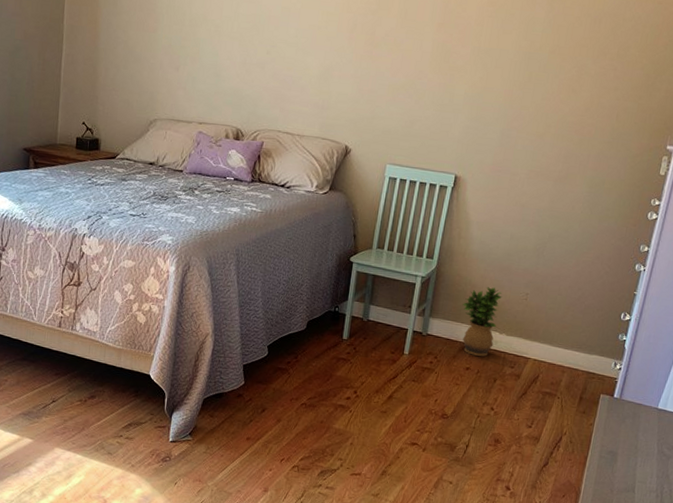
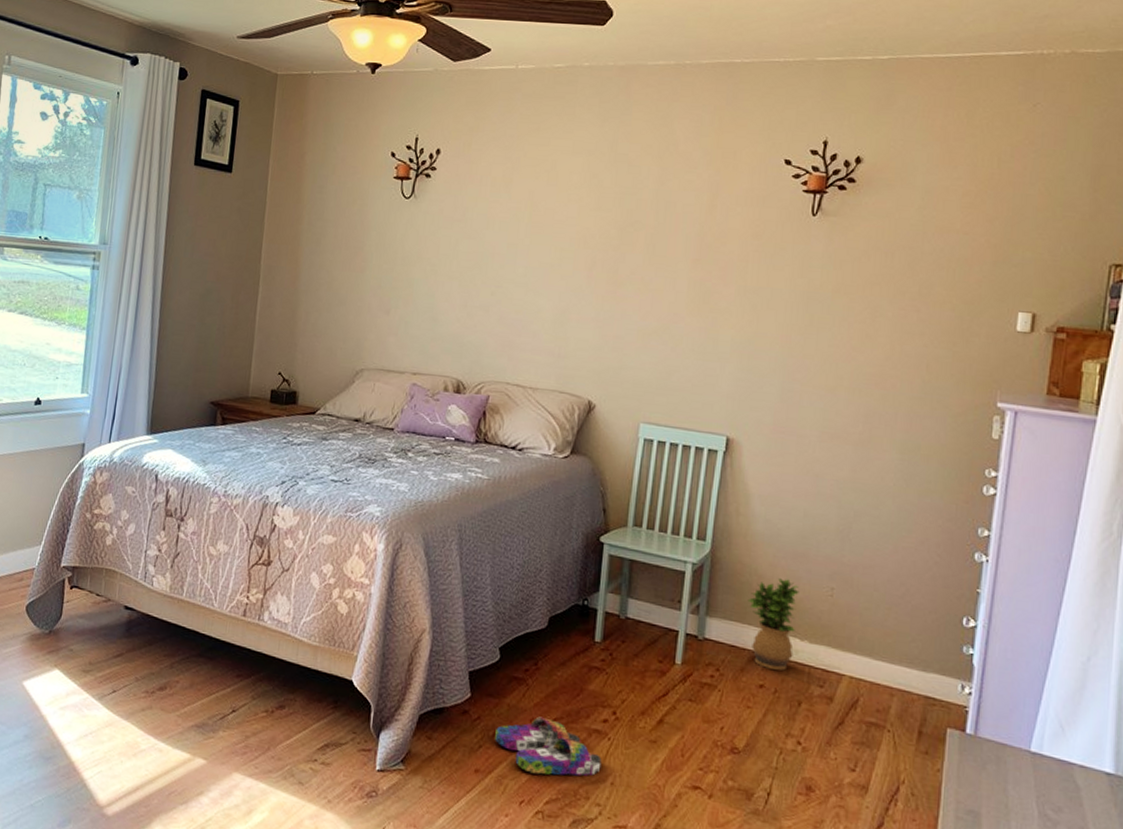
slippers: none [263,397,344,440] -> present [495,716,602,776]

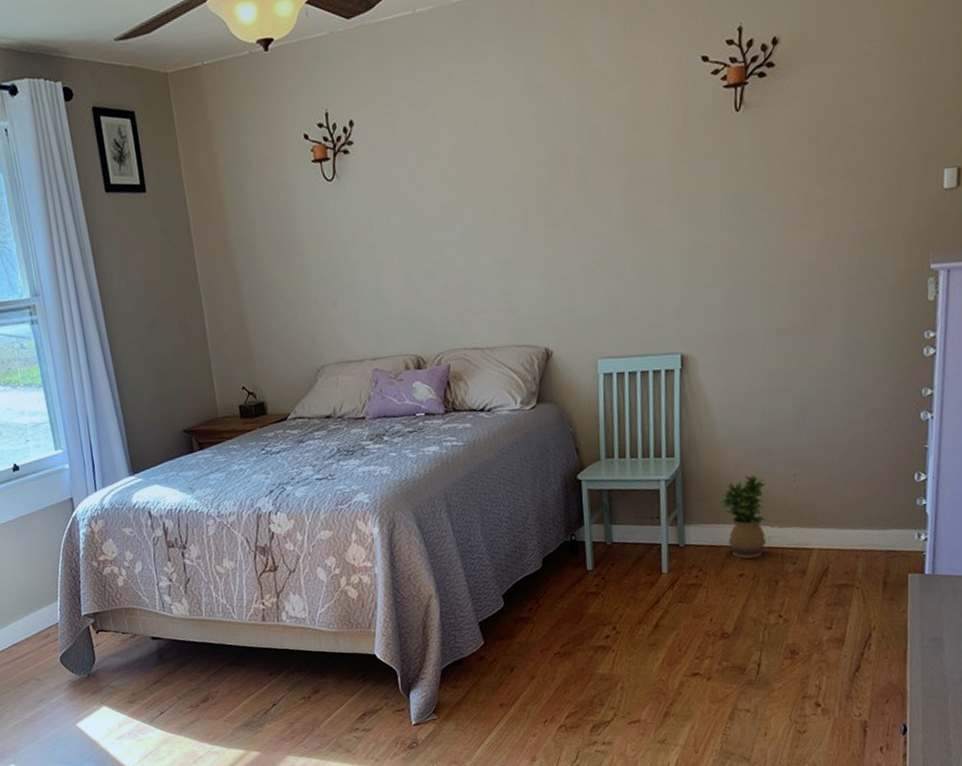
slippers: present [495,716,602,776] -> none [512,646,610,696]

